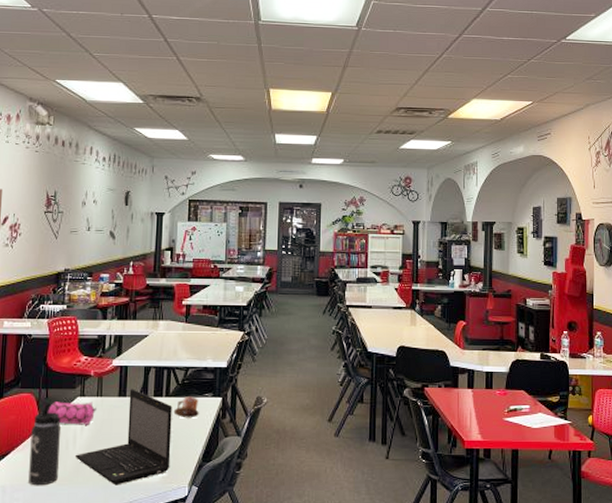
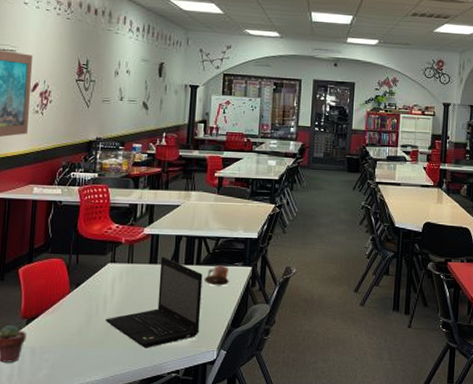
thermos bottle: present [28,402,62,486] -> none [58,267,92,348]
pencil case: present [48,402,96,425] -> none [78,267,127,290]

